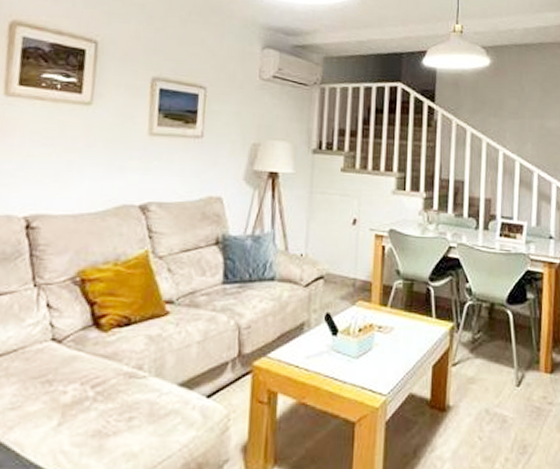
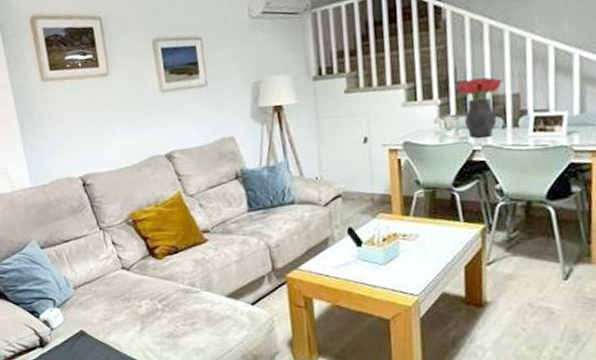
bouquet: none [440,178,479,237] -> present [456,77,504,139]

